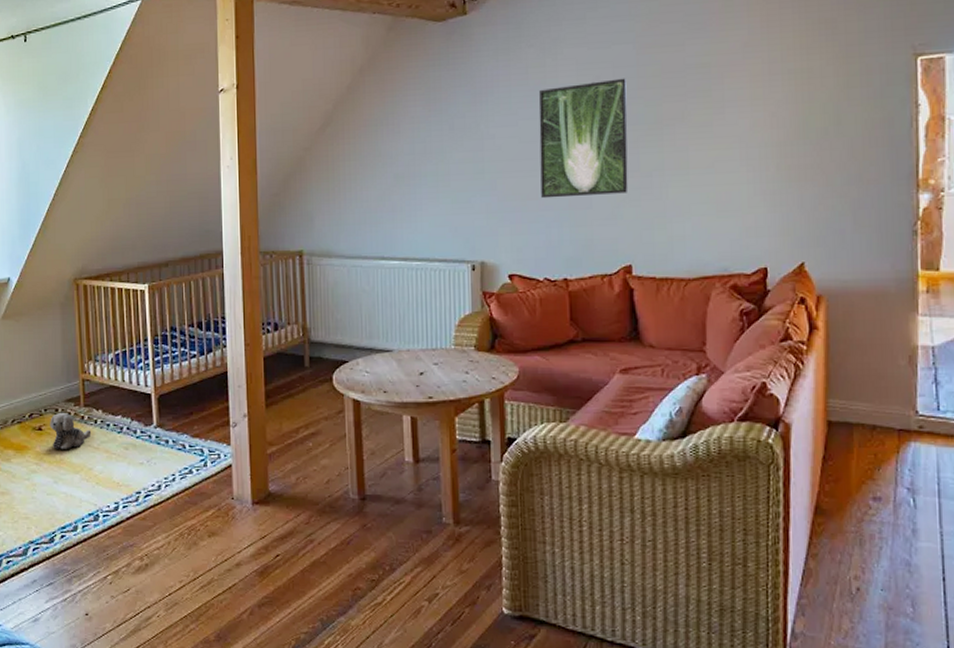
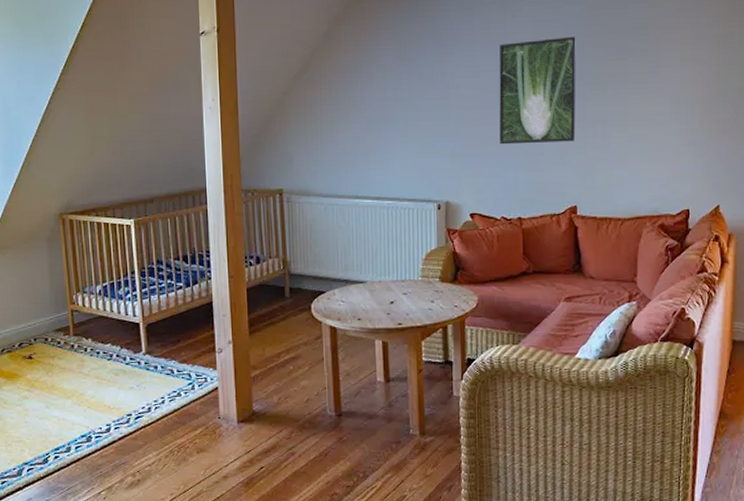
plush toy: present [50,412,92,449] -> none [40,341,82,376]

